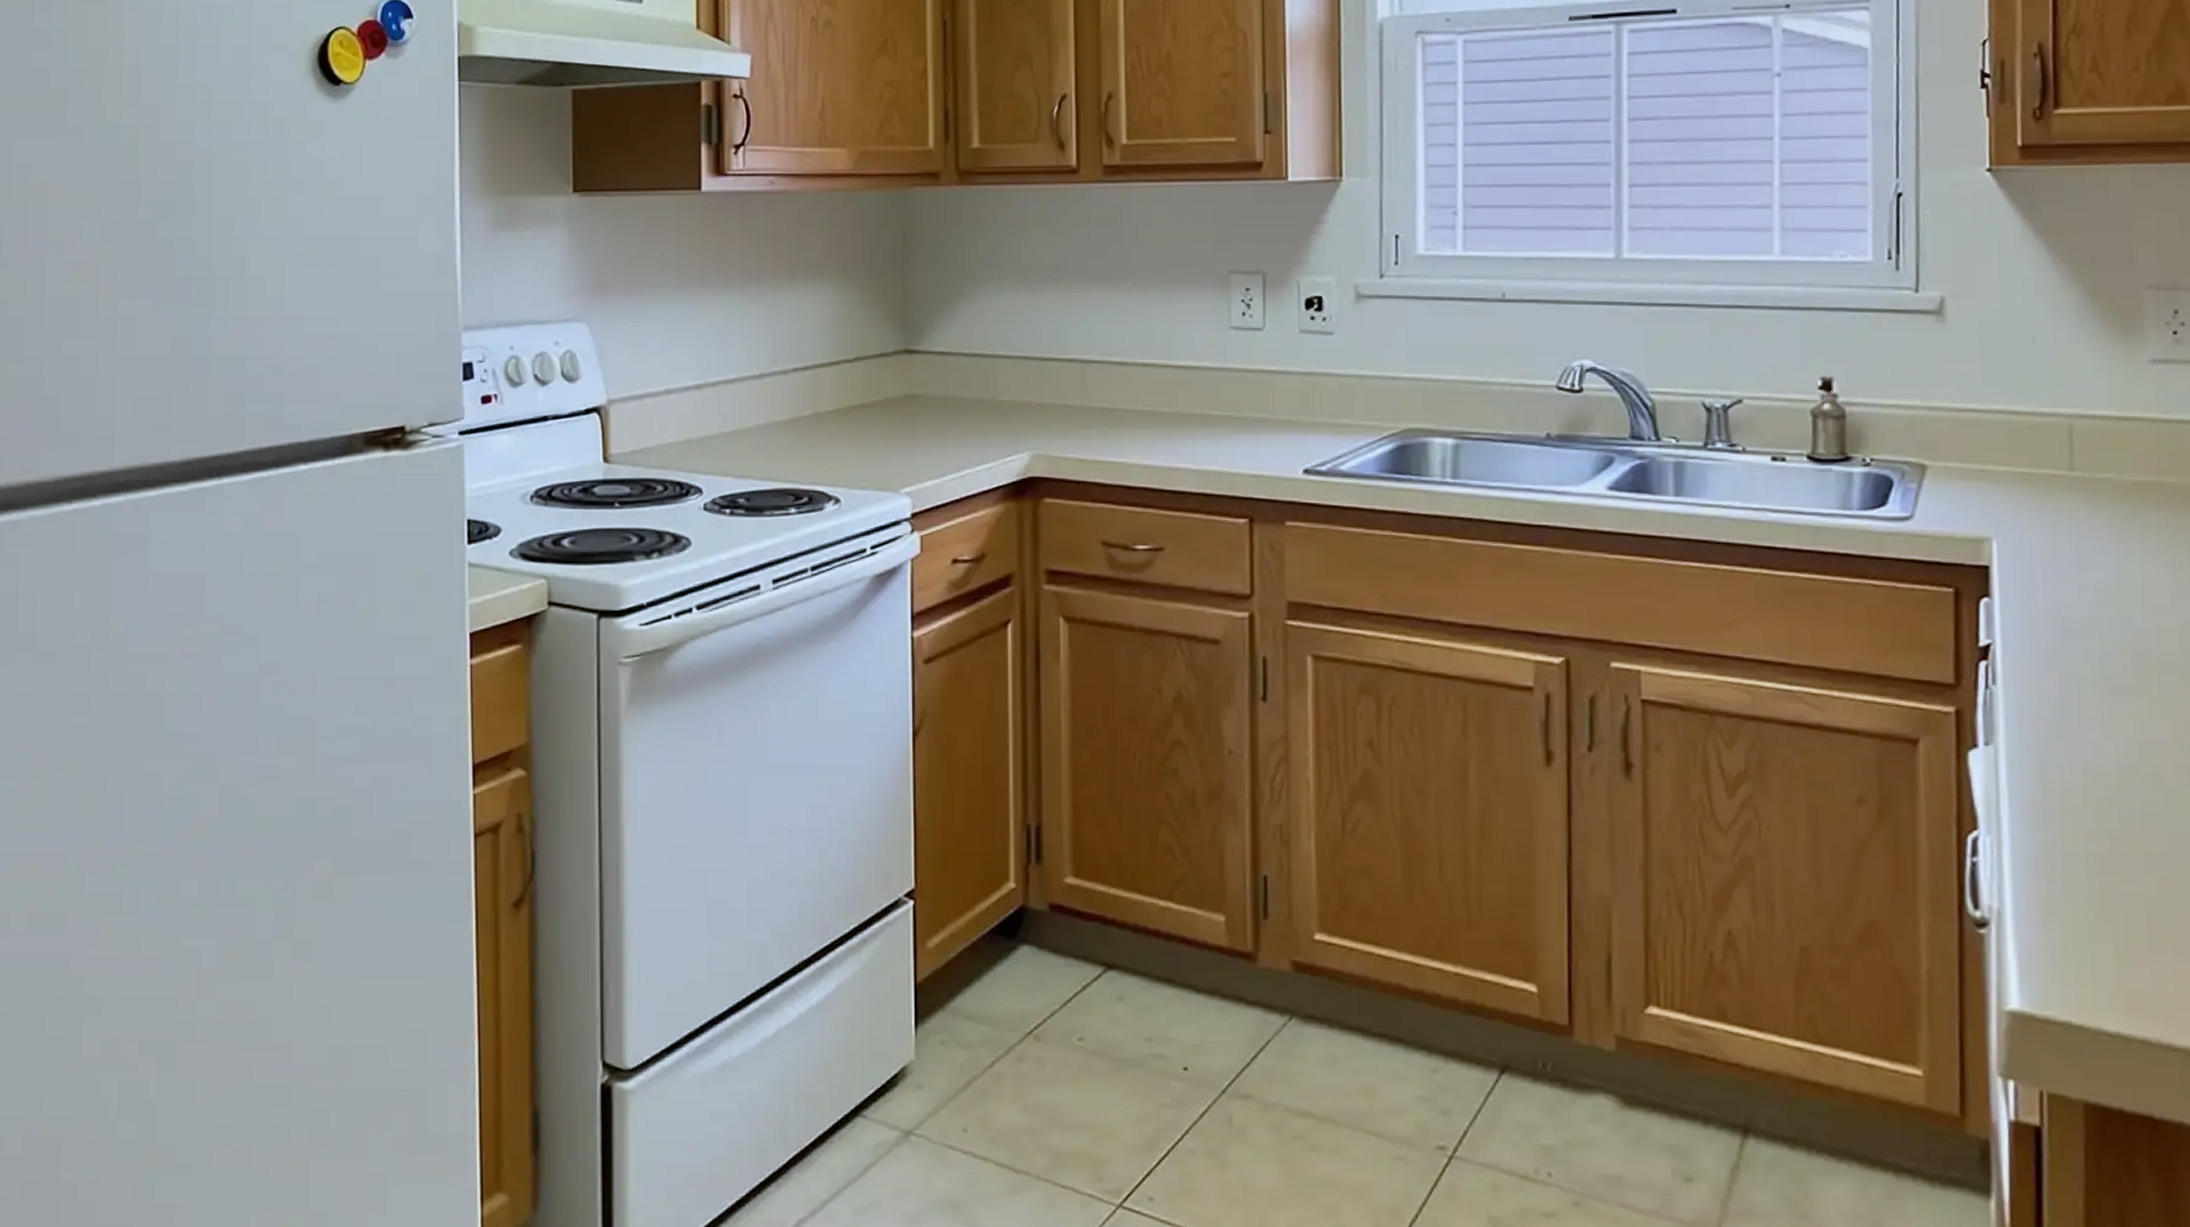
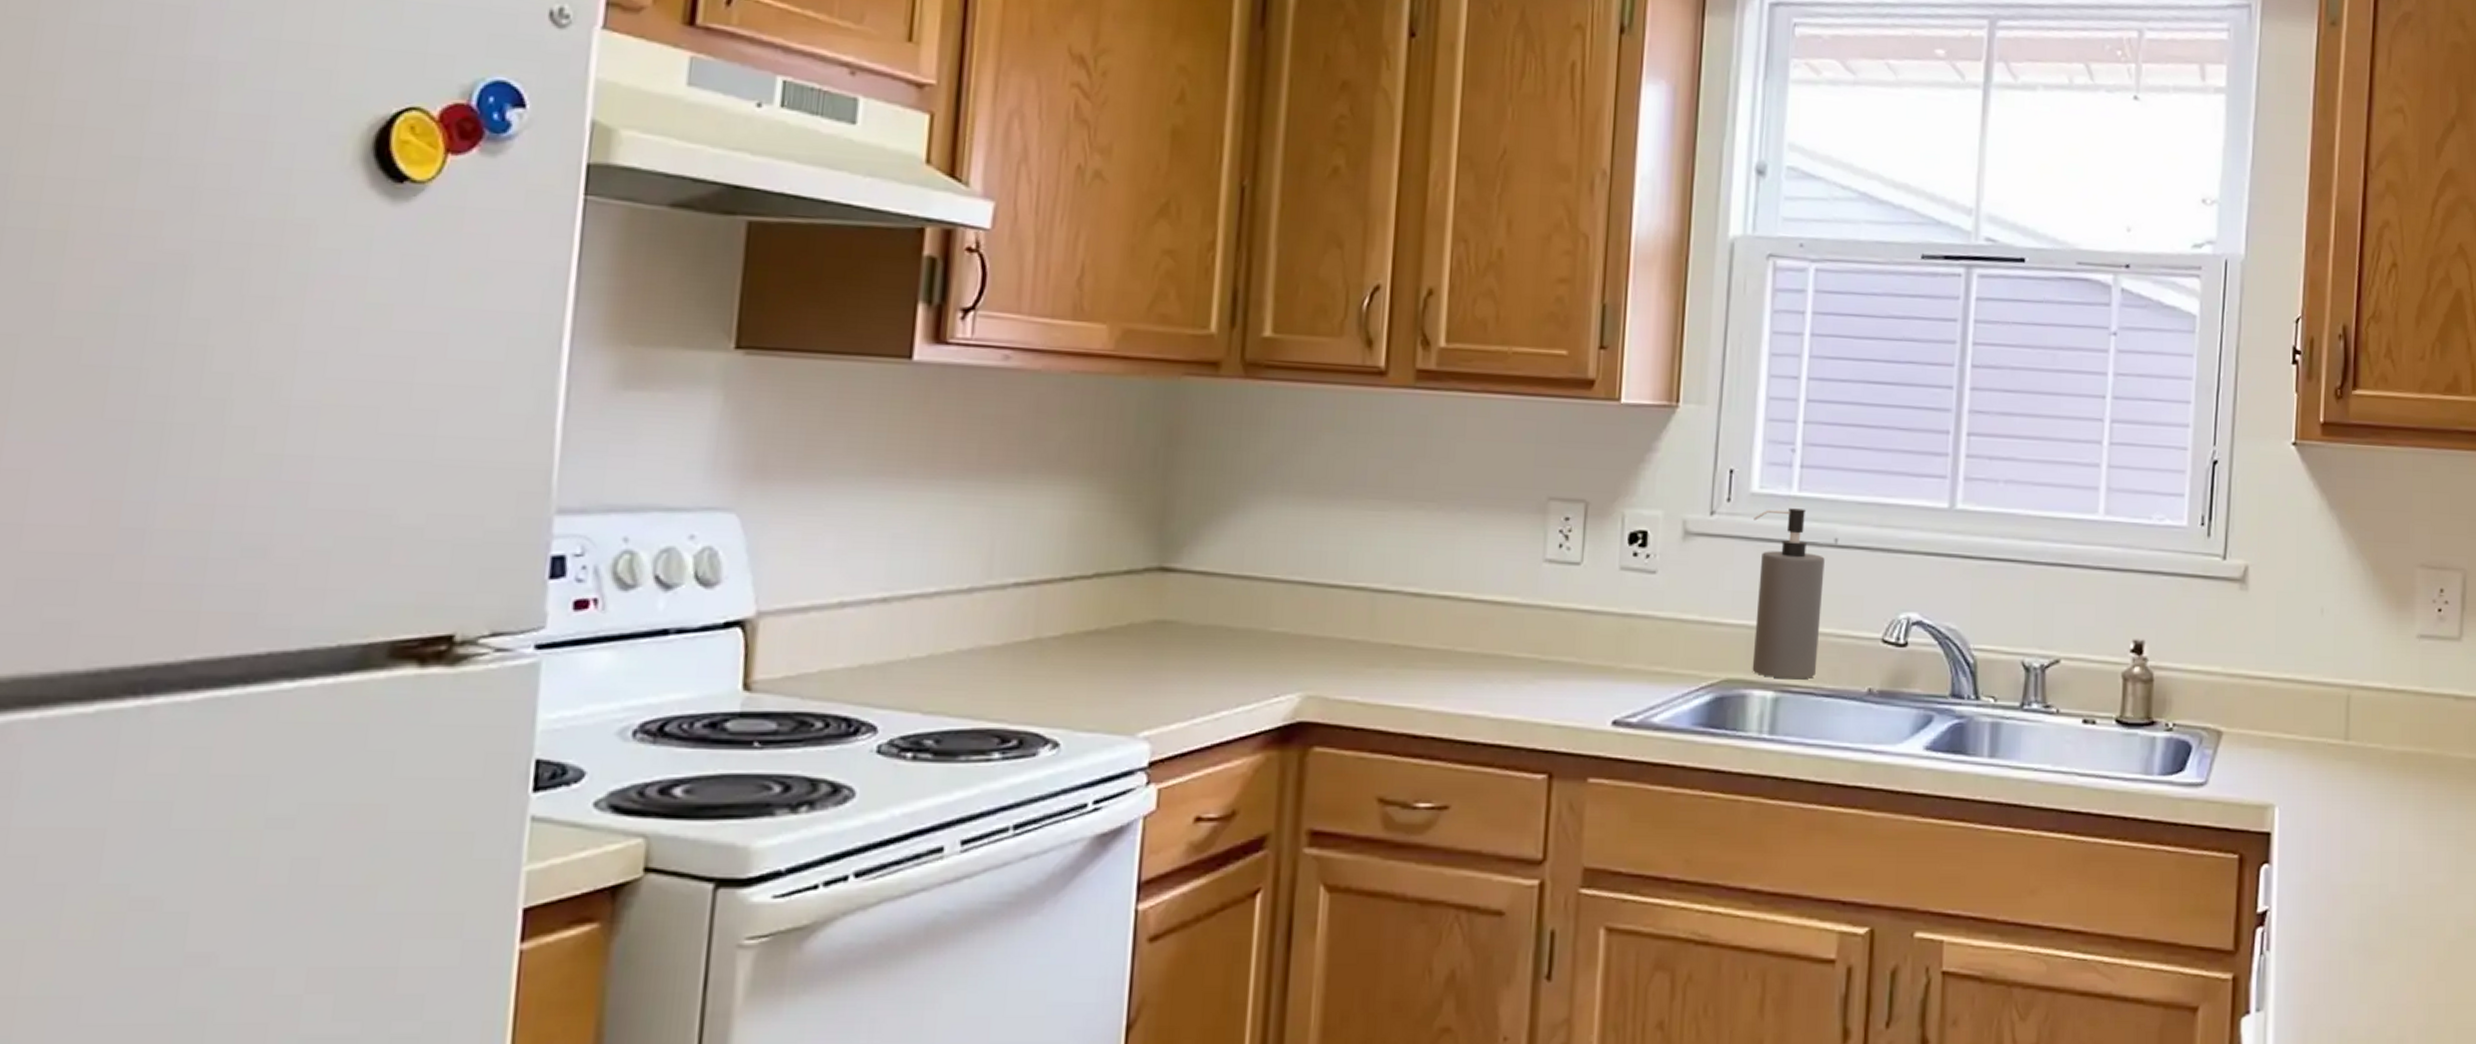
soap dispenser: none [1422,267,1495,427] -> present [1752,508,1825,680]

